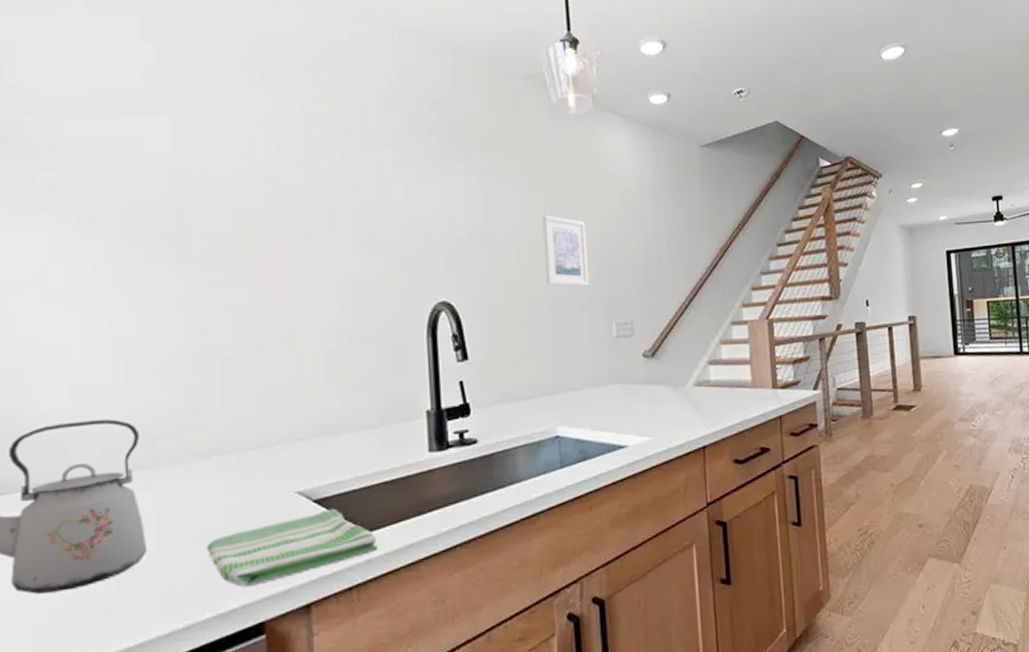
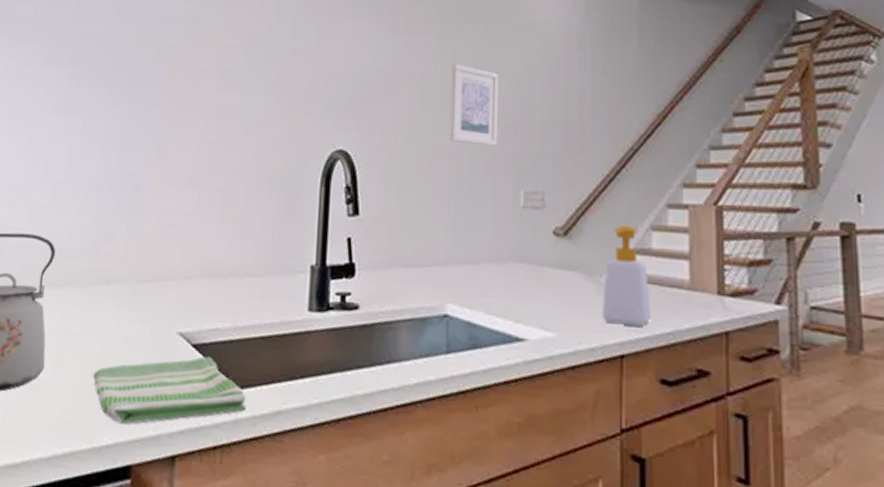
soap bottle: none [686,343,725,423] -> present [601,226,652,326]

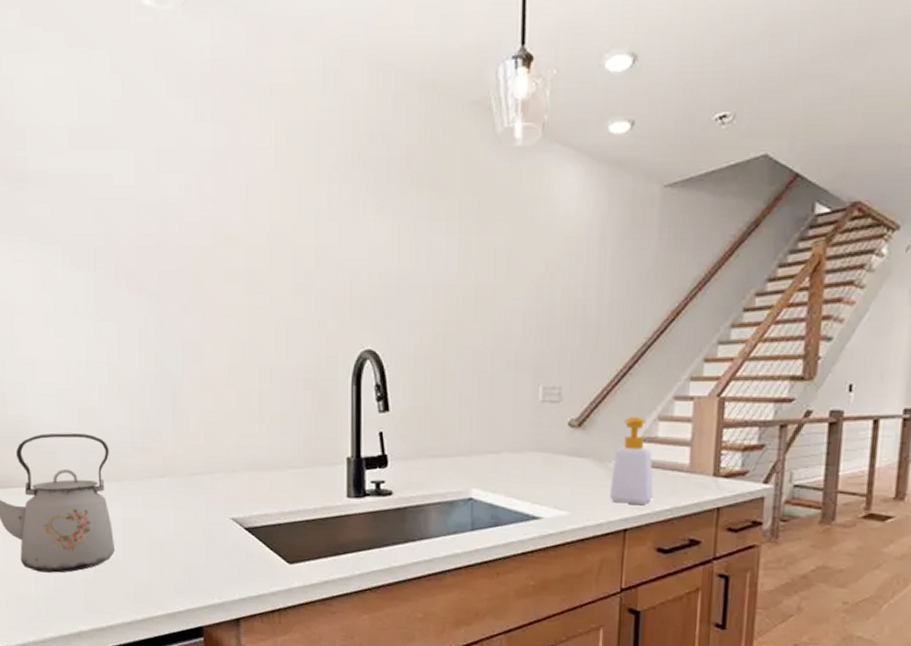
dish towel: present [93,356,246,425] -> none [159,537,297,595]
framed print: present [449,64,499,146] -> none [472,262,520,344]

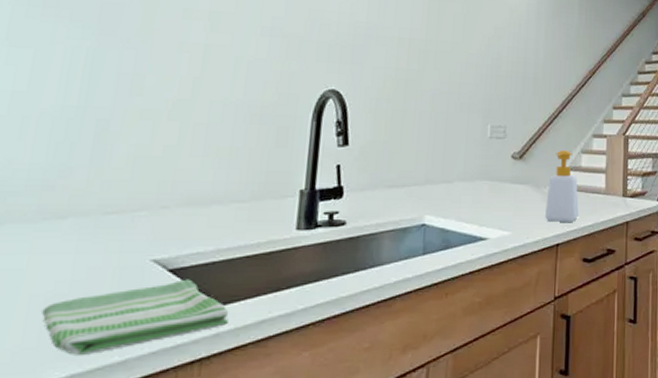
dish towel: none [159,537,297,595] -> present [42,279,228,355]

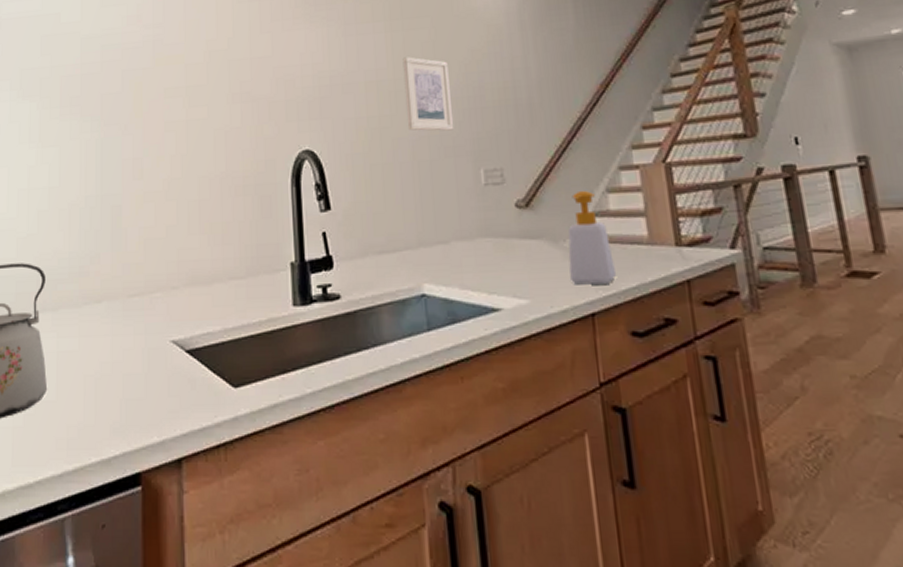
dish towel: present [42,279,228,355] -> none [94,360,244,434]
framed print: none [432,23,474,90] -> present [402,57,454,131]

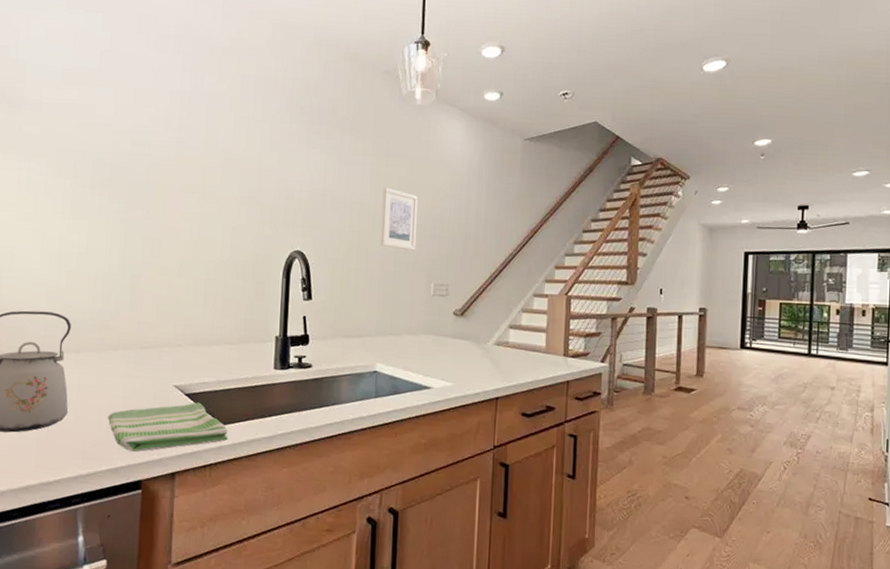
dish towel: none [94,360,244,434] -> present [108,402,228,452]
soap bottle: present [567,191,617,285] -> none [484,309,519,378]

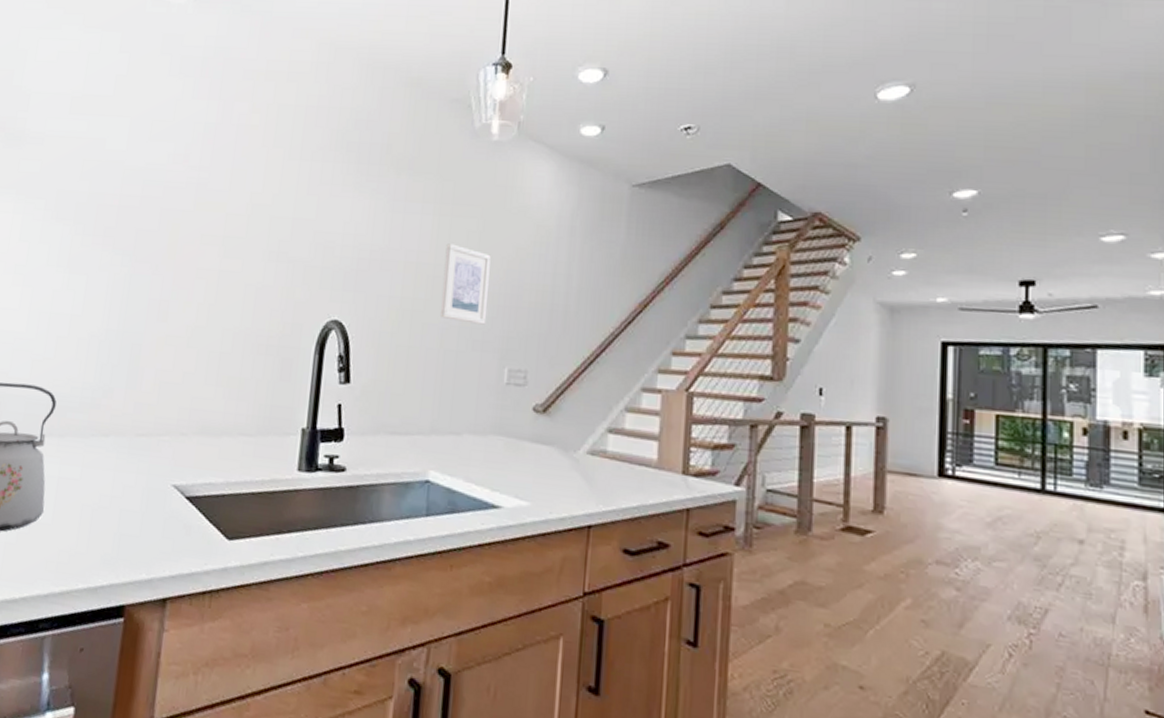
dish towel: present [108,402,228,452] -> none [90,508,235,568]

